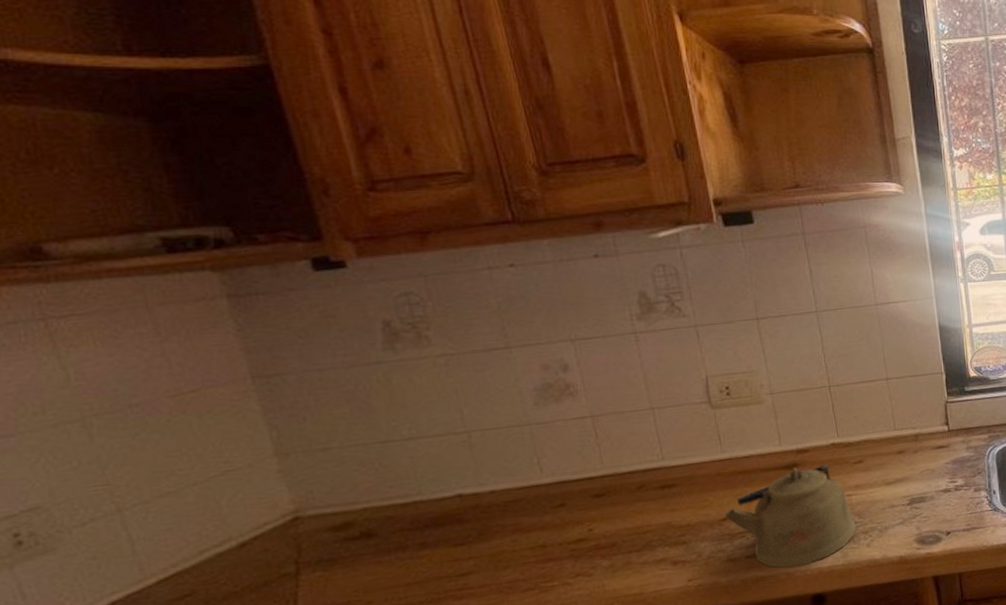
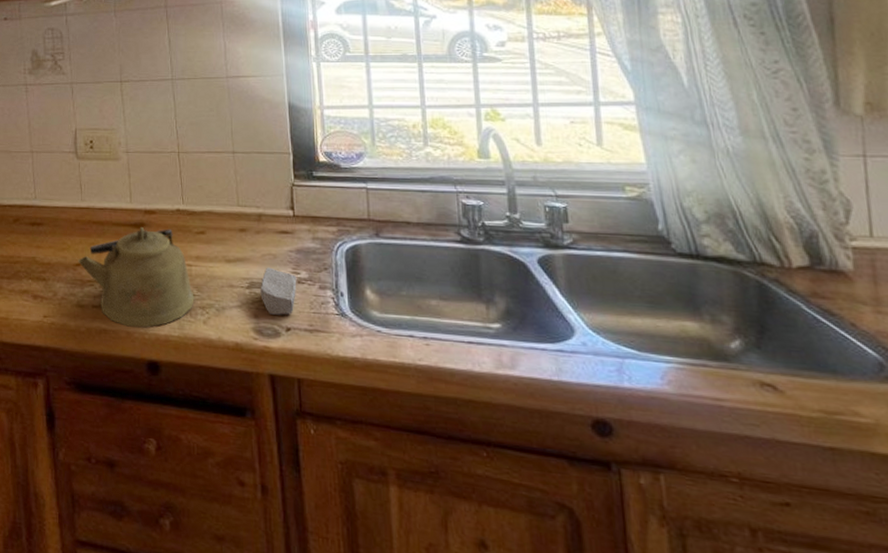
soap bar: none [920,481,954,524] -> present [260,267,297,315]

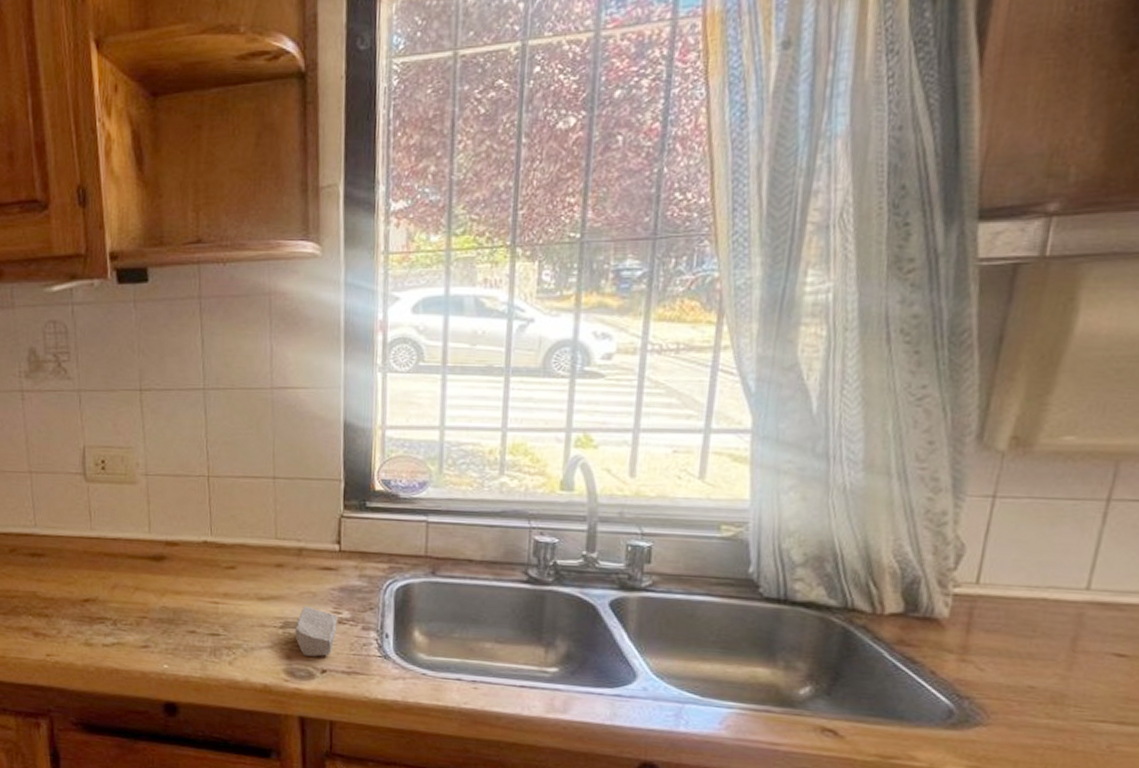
kettle: present [78,227,194,328] -> none [86,560,220,668]

